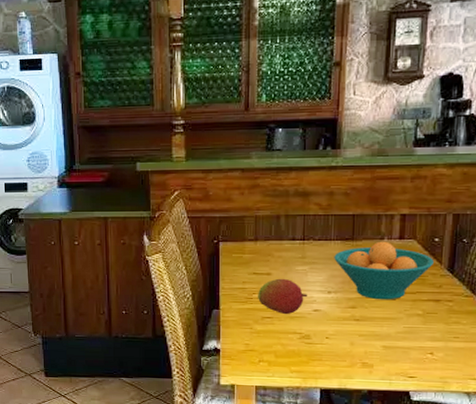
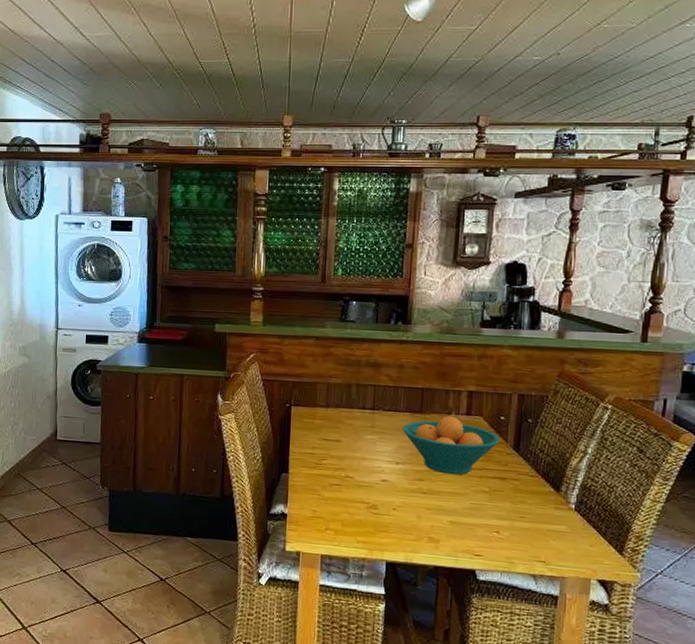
fruit: present [258,278,307,314] -> none [327,446,375,482]

